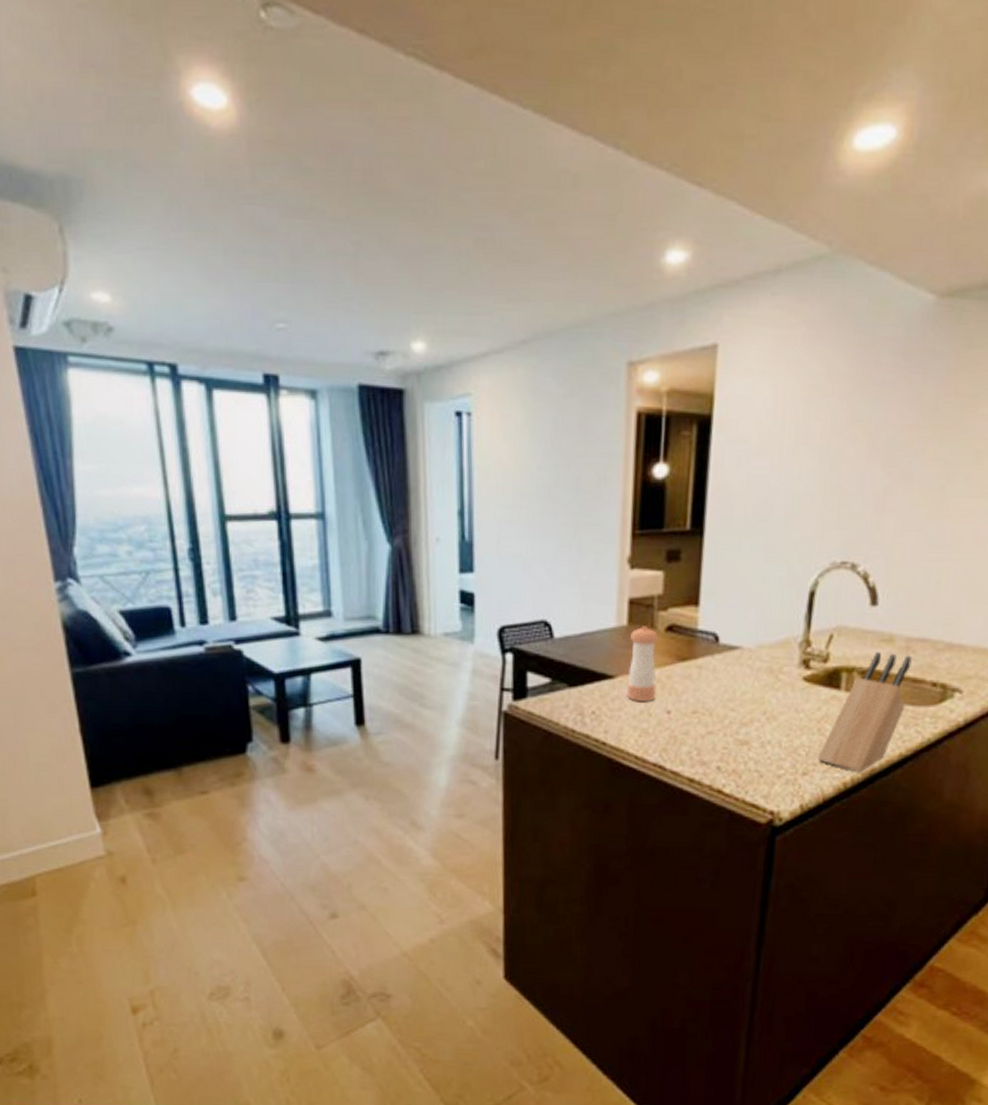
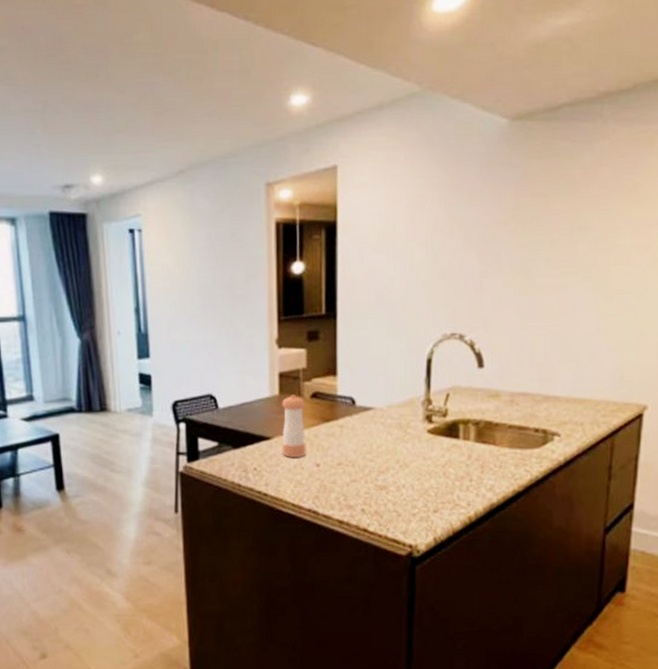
knife block: present [816,651,912,773] -> none [444,405,516,508]

